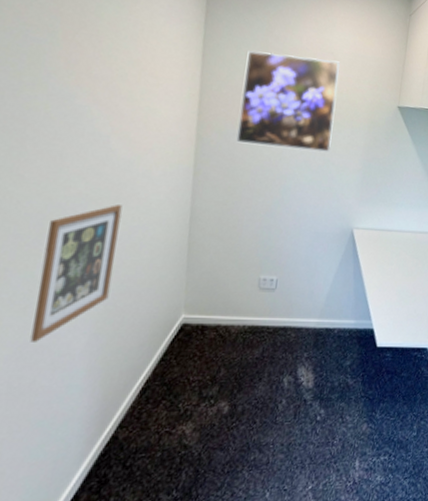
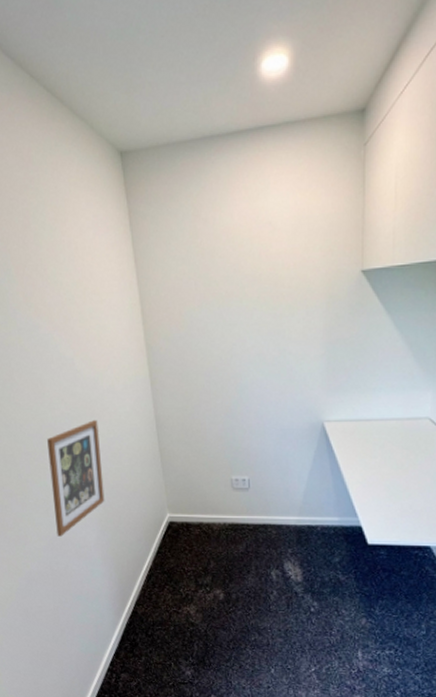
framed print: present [235,51,340,153] -> none [178,231,286,346]

